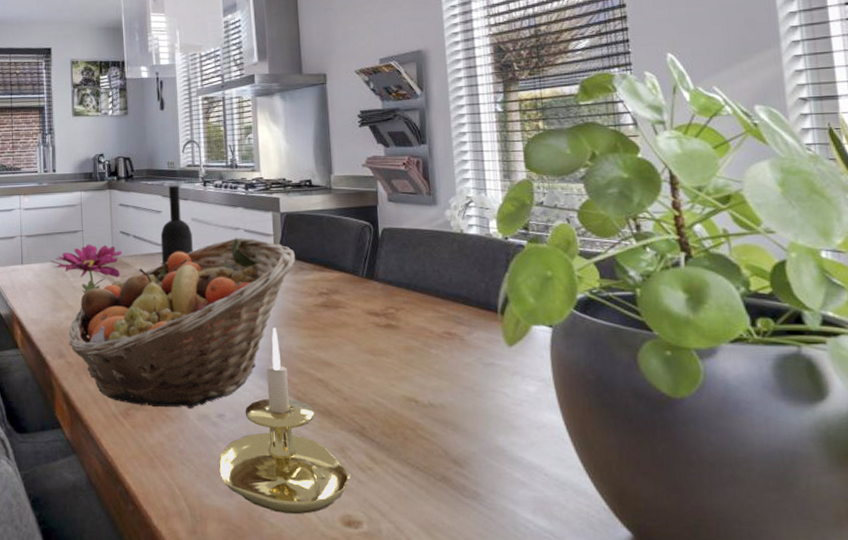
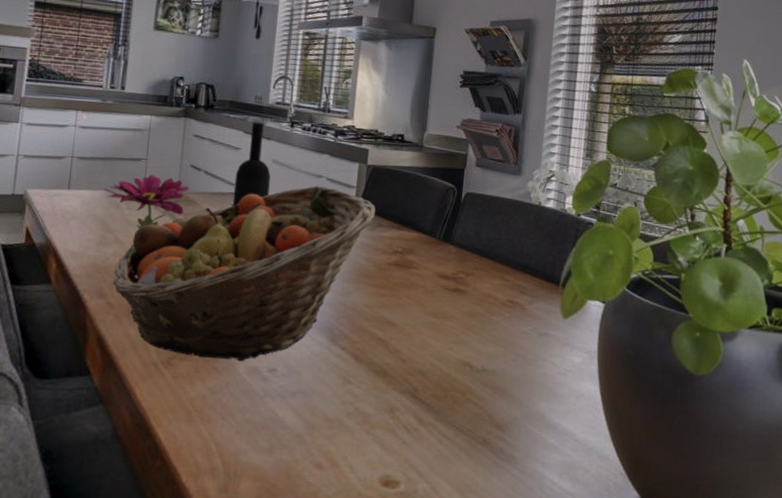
candle holder: present [219,328,351,515] -> none [262,283,397,474]

